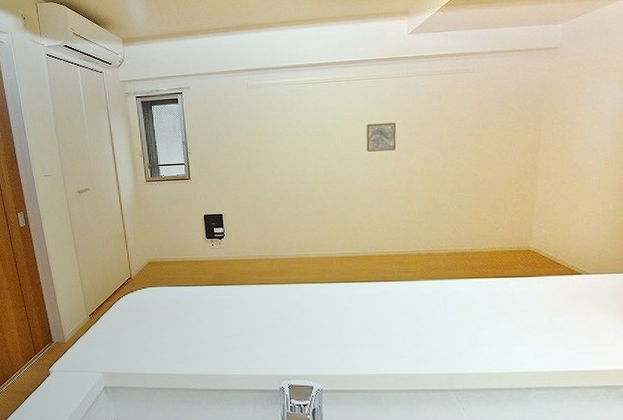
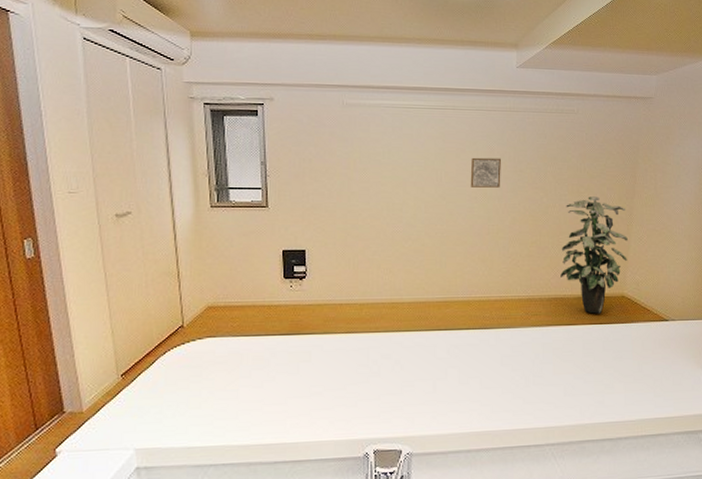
indoor plant: none [460,152,533,268] -> present [560,196,628,314]

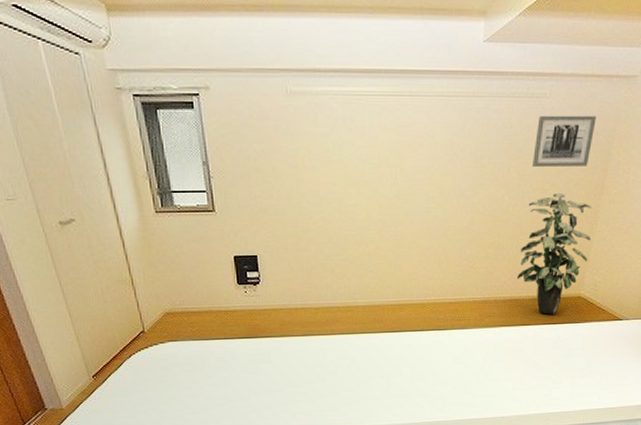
wall art: present [470,157,501,188] -> none [427,152,461,186]
wall art: none [566,128,621,173] -> present [531,115,597,168]

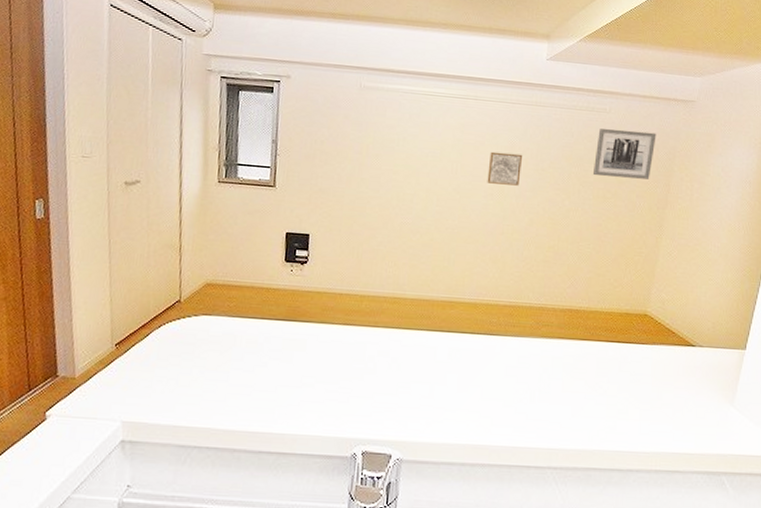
wall art: none [427,152,461,186] -> present [487,151,522,186]
indoor plant: present [517,193,592,314] -> none [577,203,656,331]

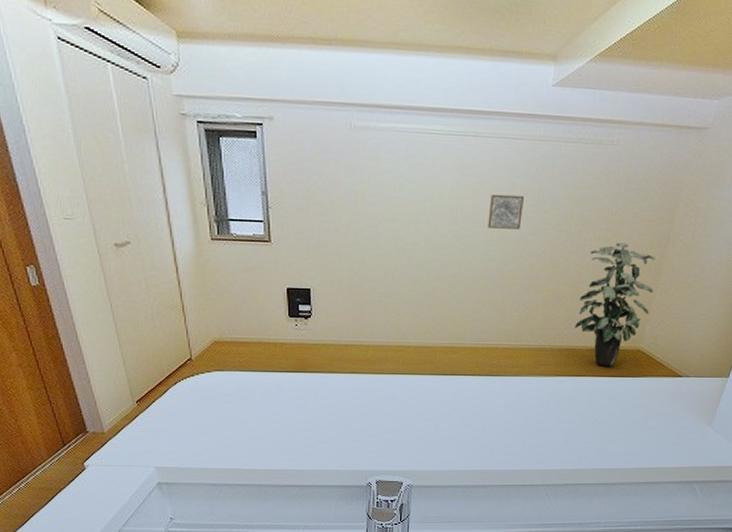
indoor plant: none [577,203,656,331] -> present [575,243,656,367]
wall art: present [592,129,657,180] -> none [595,163,665,217]

